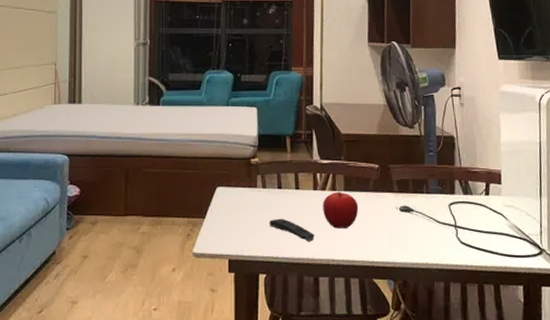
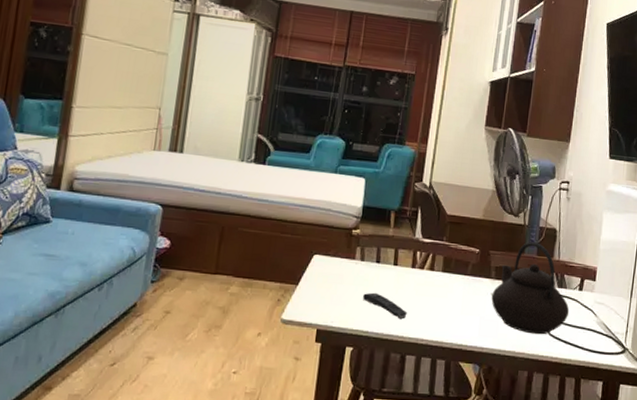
fruit: present [323,191,359,229] -> none [418,271,455,309]
teapot: none [397,152,479,244] -> present [491,242,570,335]

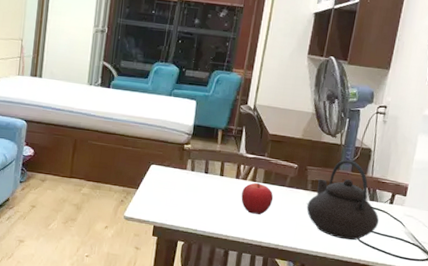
remote control: present [363,292,407,320] -> none [193,198,231,222]
fruit: none [418,271,455,309] -> present [241,182,274,215]

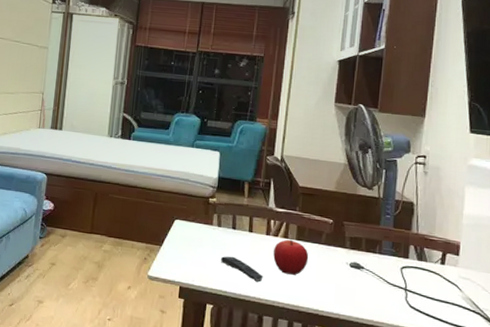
remote control: none [193,198,231,222] -> present [221,256,263,283]
teapot: present [306,159,379,241] -> none [347,214,431,306]

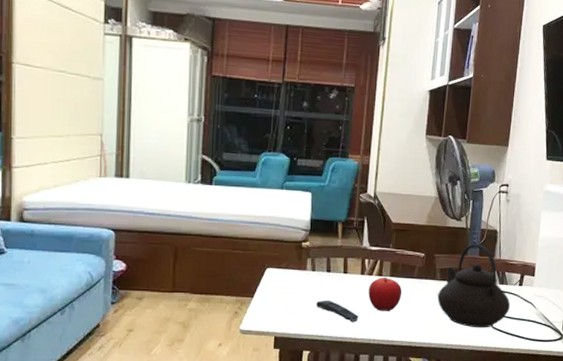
teapot: none [347,214,431,306] -> present [437,244,511,328]

